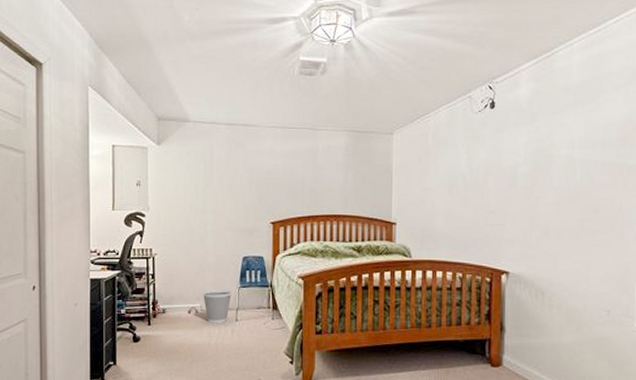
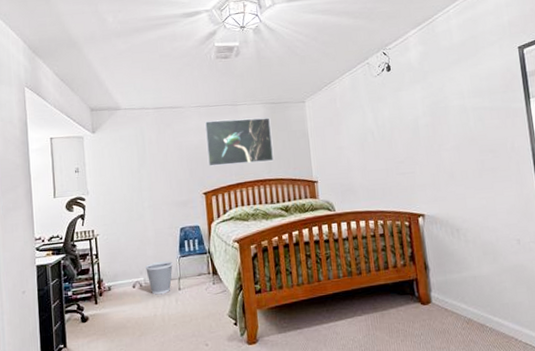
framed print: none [279,144,353,197] -> present [204,117,274,167]

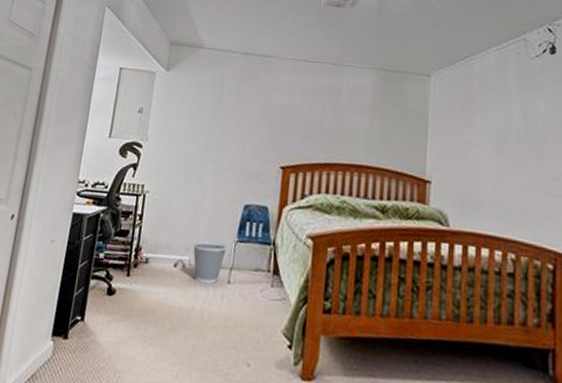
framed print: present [204,117,274,167] -> none [293,79,382,144]

